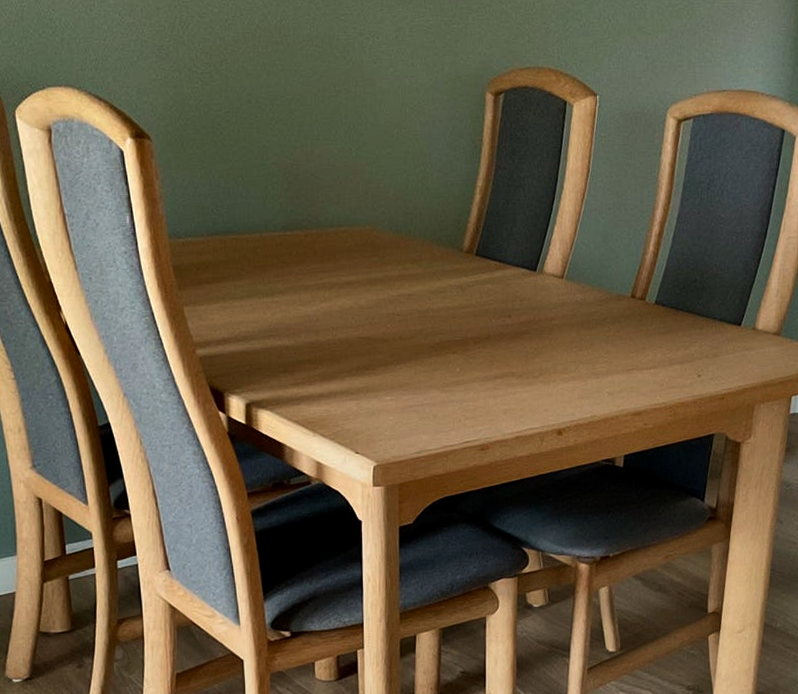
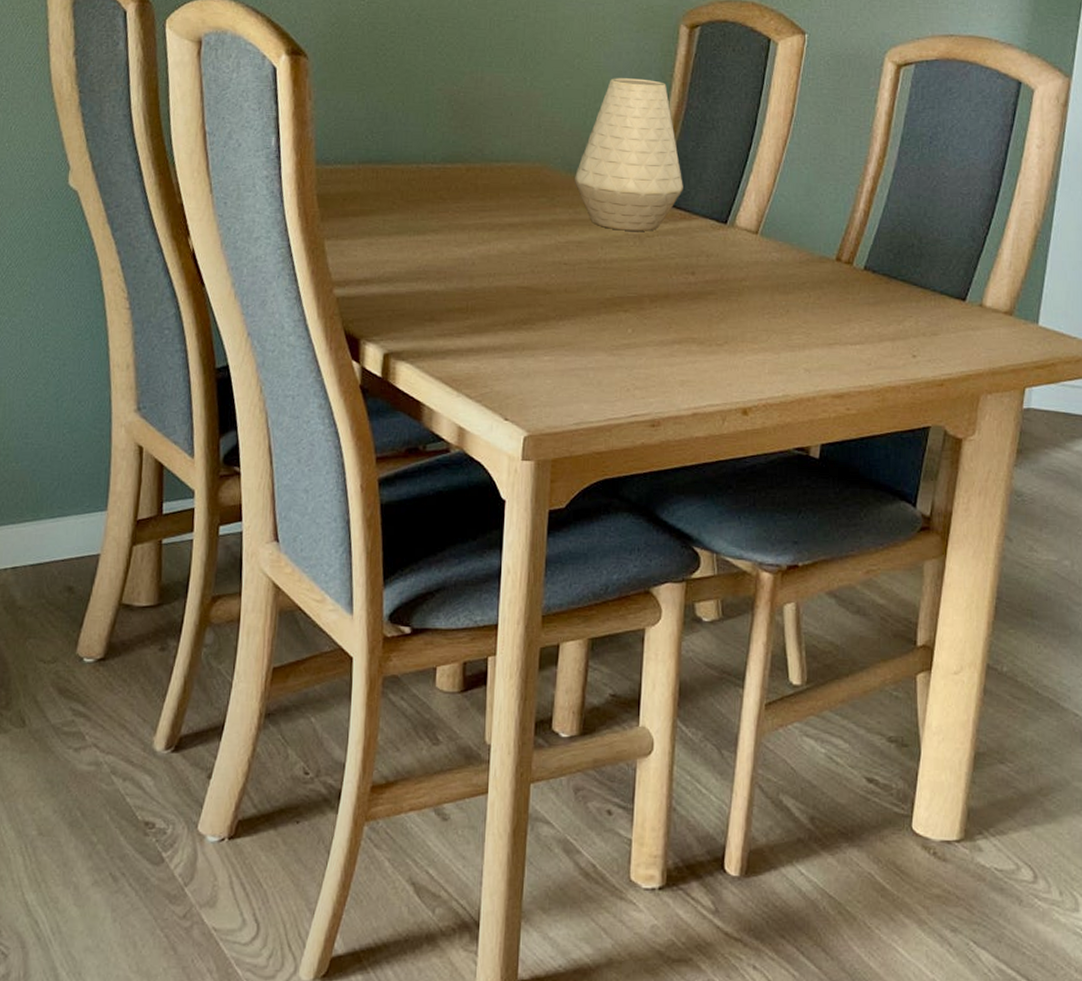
vase: none [400,144,497,282] -> present [574,78,683,231]

